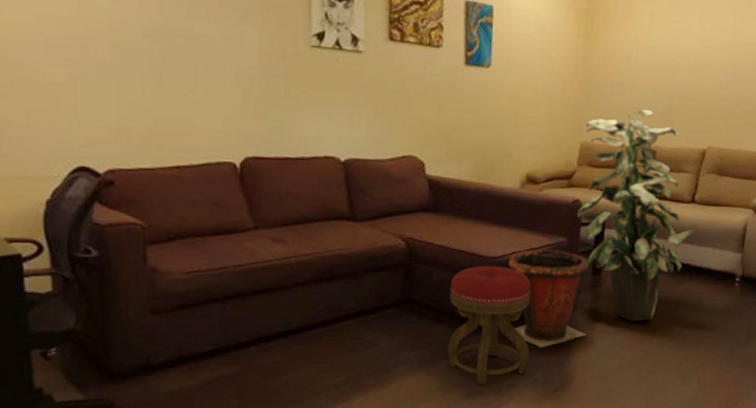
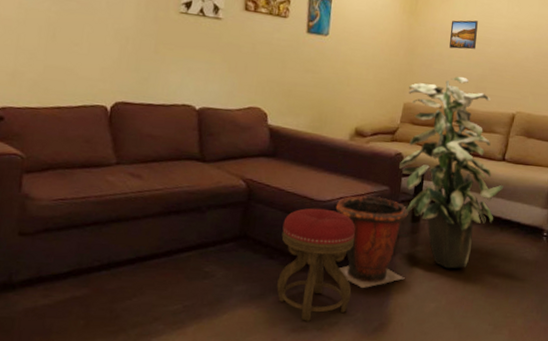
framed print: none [632,41,664,77] -> present [449,20,478,50]

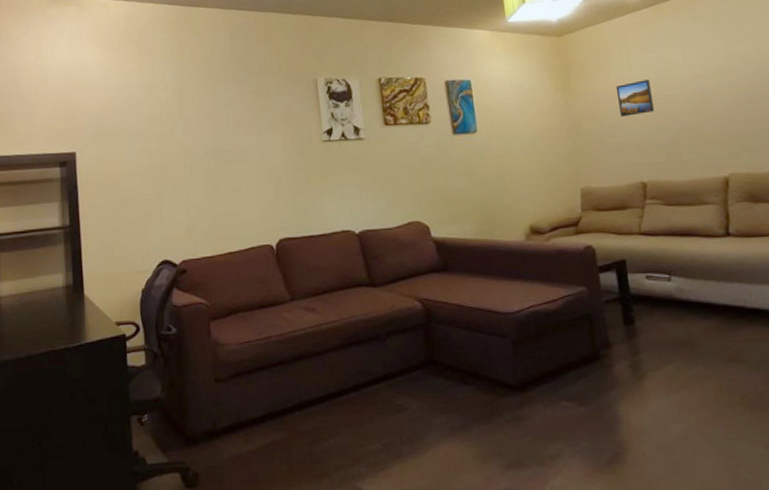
stool: present [277,208,356,321] -> none [471,321,570,455]
waste bin: present [335,195,407,288] -> none [527,300,633,410]
indoor plant: present [399,76,504,269] -> none [581,145,738,379]

